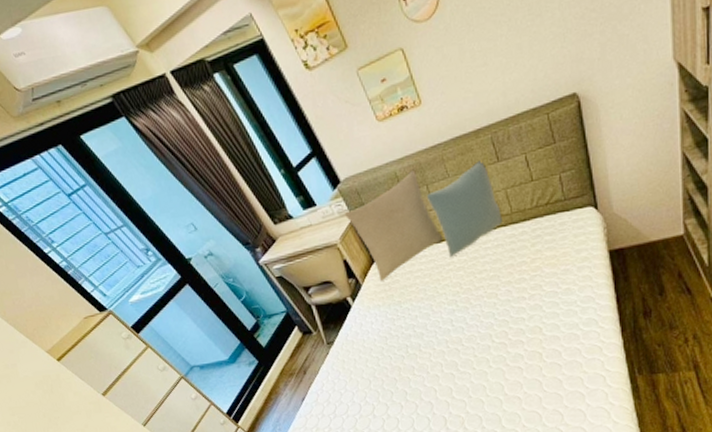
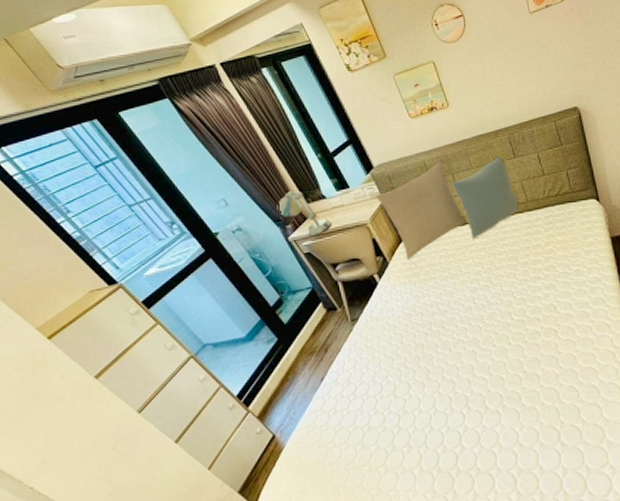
desk lamp: none [244,212,301,259] -> present [277,191,331,236]

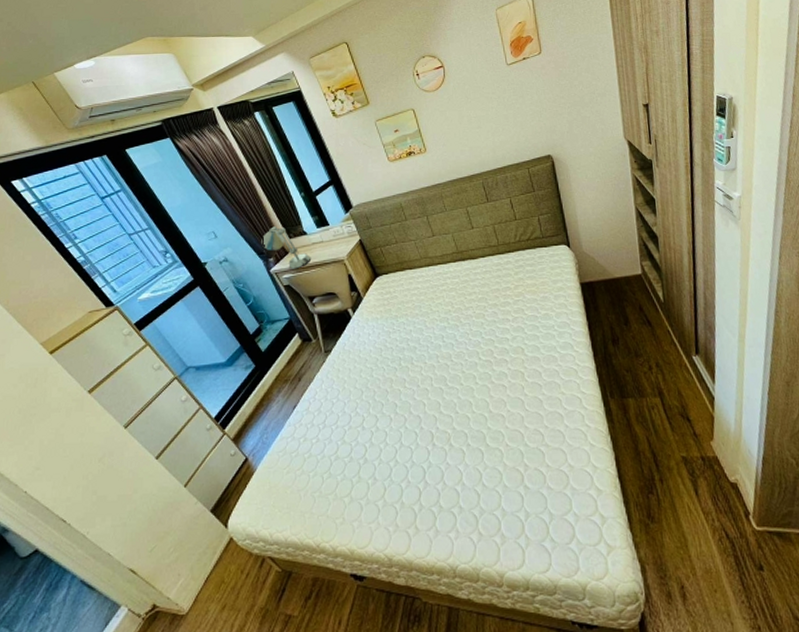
pillow: present [376,161,467,259] -> none [354,203,439,296]
pillow: present [453,156,519,239] -> none [427,200,490,279]

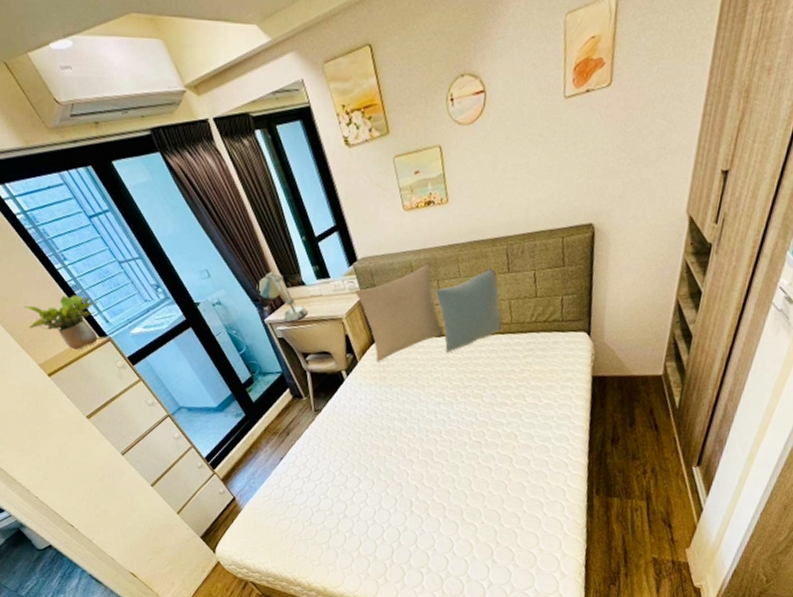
potted plant: none [30,270,107,324] -> present [24,295,99,351]
pillow: none [354,203,439,296] -> present [355,264,444,362]
pillow: none [427,200,490,279] -> present [436,267,502,353]

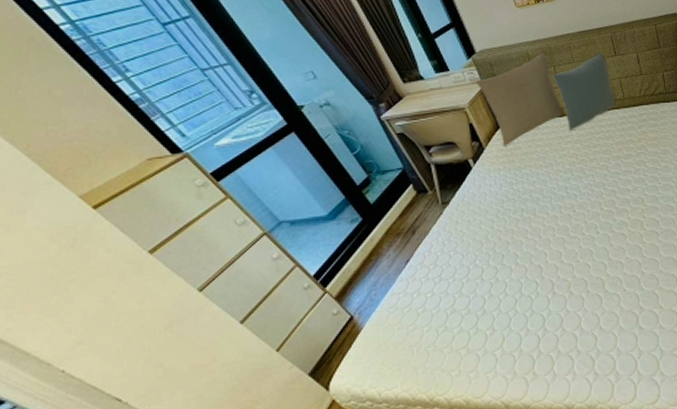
potted plant: present [24,295,99,351] -> none [62,109,173,173]
desk lamp: present [256,272,307,322] -> none [370,69,427,116]

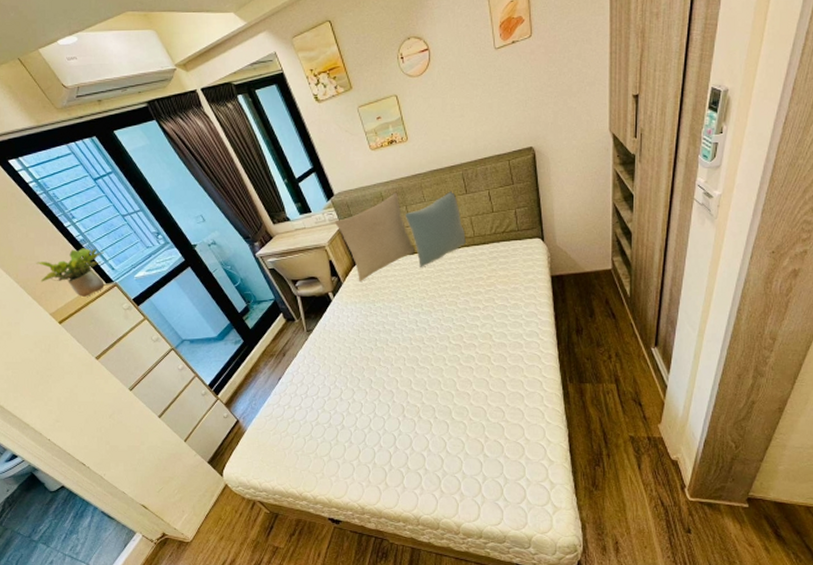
potted plant: none [62,109,173,173] -> present [36,248,105,298]

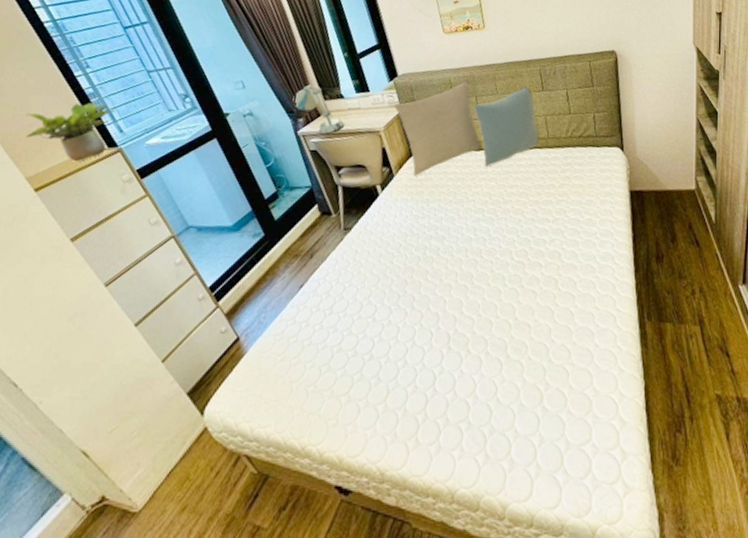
desk lamp: none [247,212,294,254] -> present [292,84,344,134]

